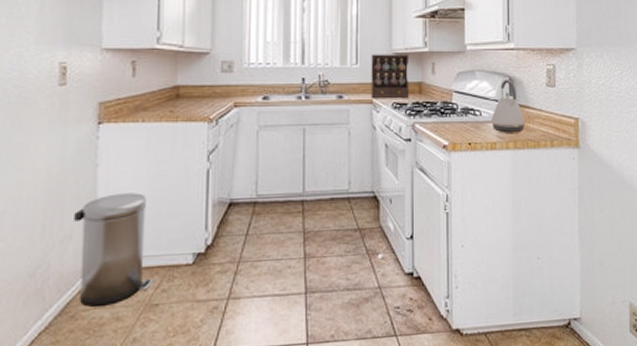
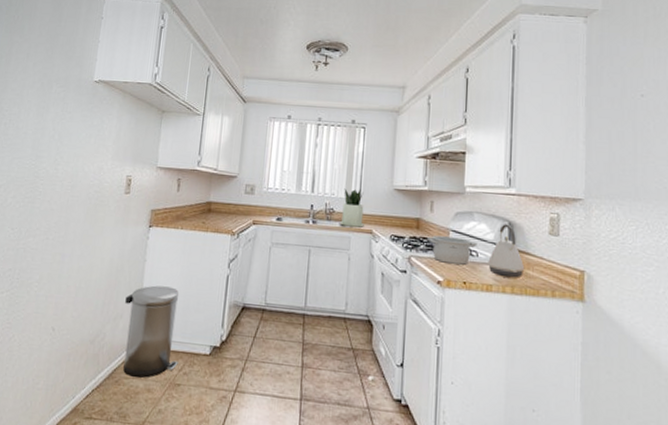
planter: none [337,55,363,100] -> present [340,188,364,228]
spice rack: present [371,54,410,99] -> none [371,188,409,232]
cooking pot: none [431,98,480,126] -> present [427,235,477,265]

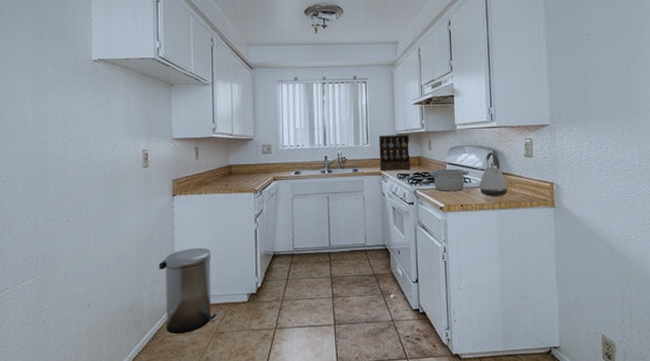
planter: present [340,188,364,228] -> none [353,137,374,172]
spice rack: none [371,188,409,232] -> present [379,134,411,172]

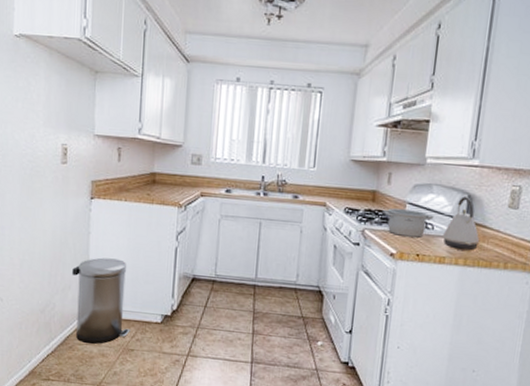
spice rack: present [379,134,411,172] -> none [324,159,367,204]

